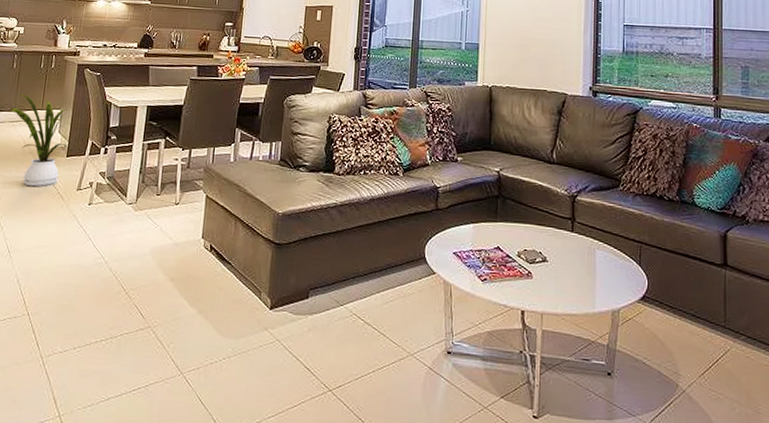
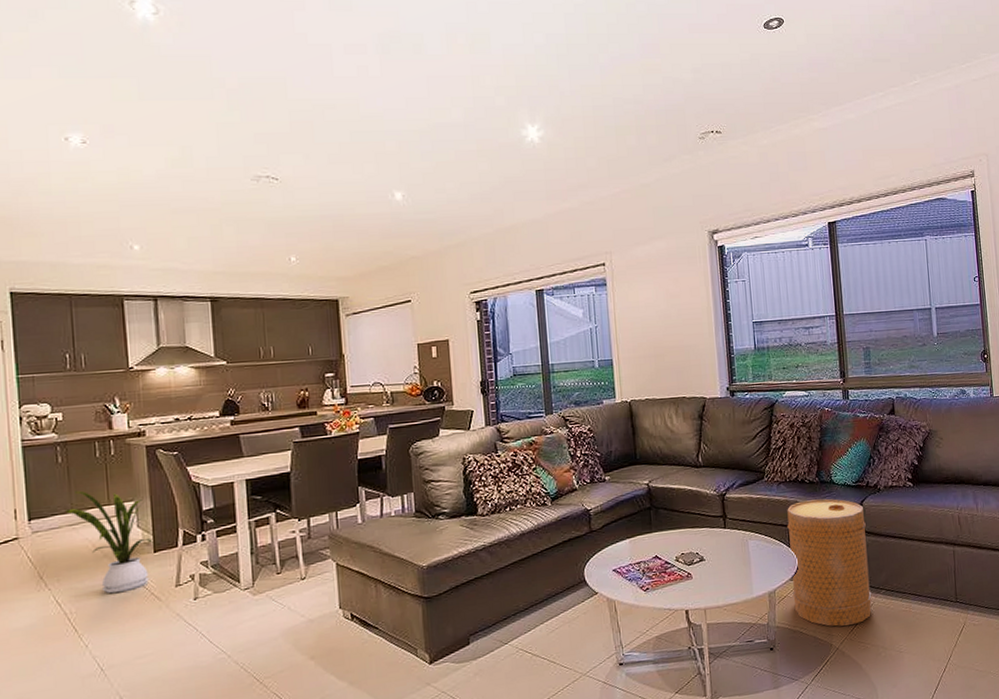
basket: none [639,218,729,368] -> present [787,499,872,627]

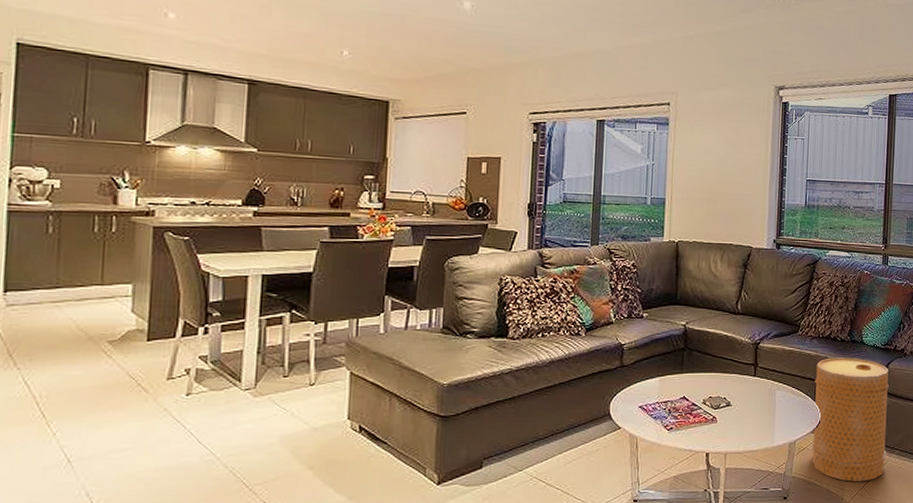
house plant: present [64,491,153,594] -> none [48,266,148,381]

